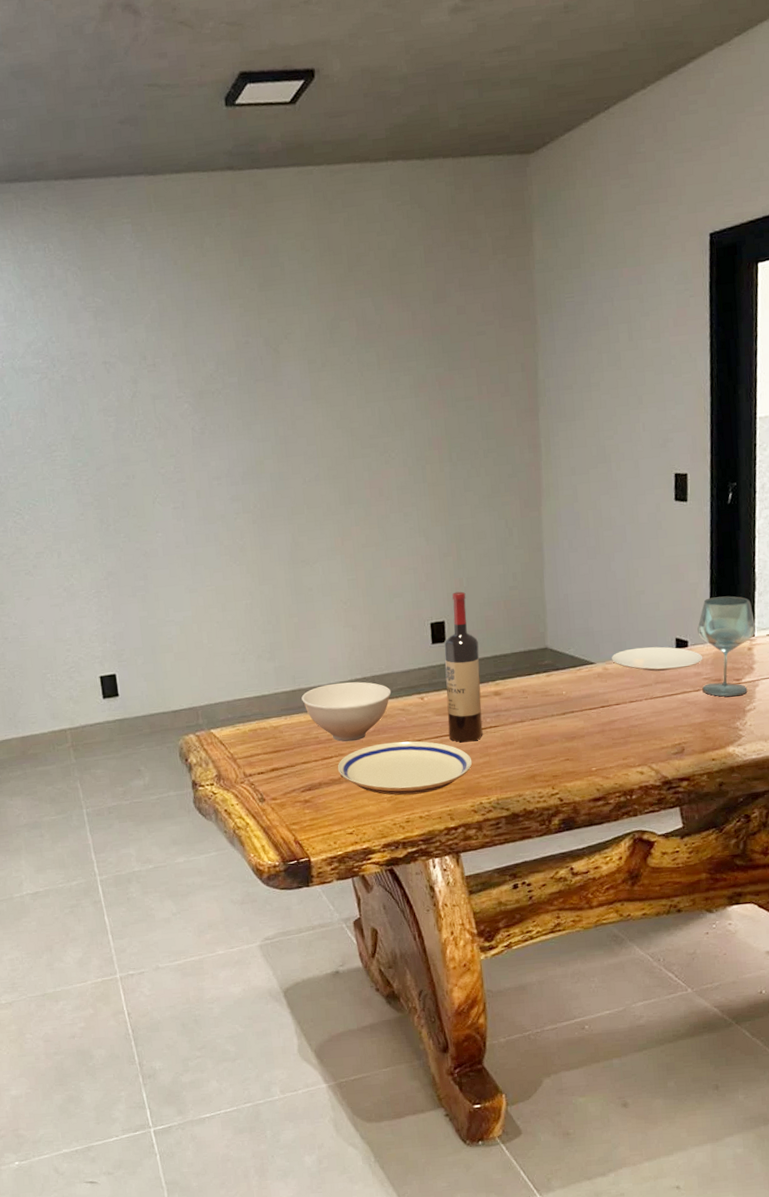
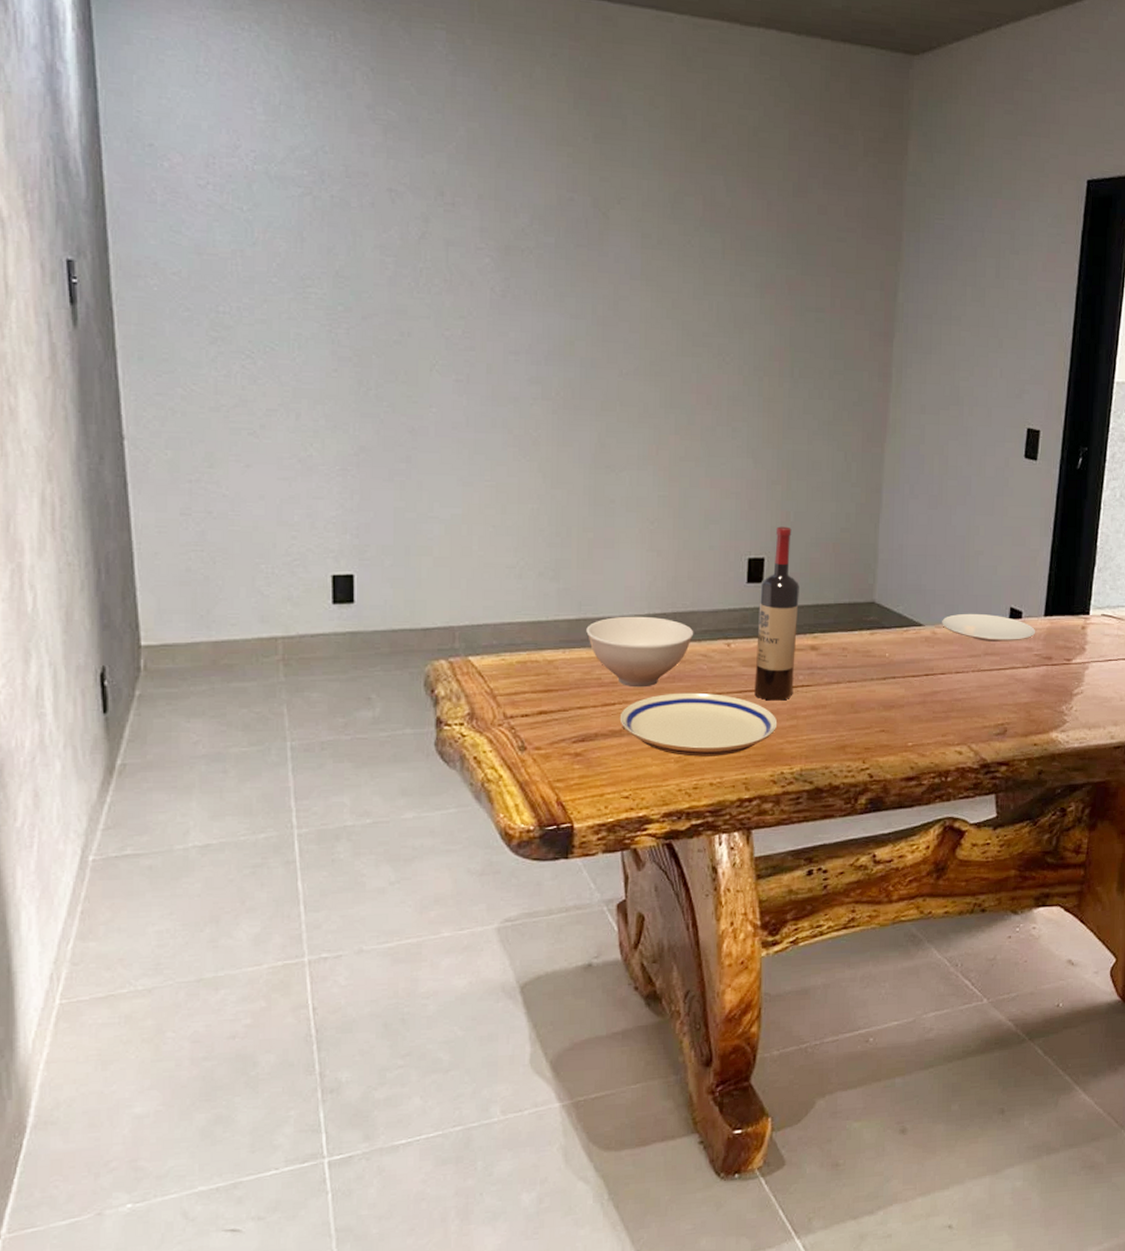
wine glass: present [697,596,756,697] -> none [1032,567,1091,678]

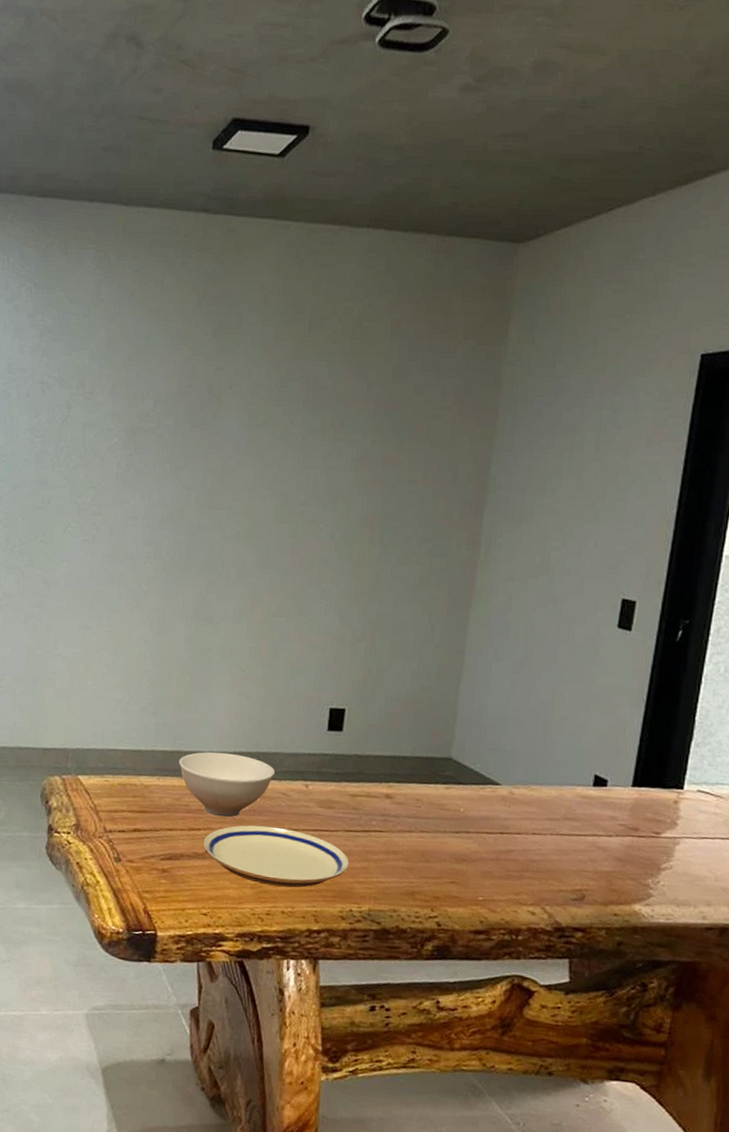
wine bottle: present [754,526,799,701] -> none [328,680,378,843]
plate: present [942,613,1036,641] -> none [520,776,622,810]

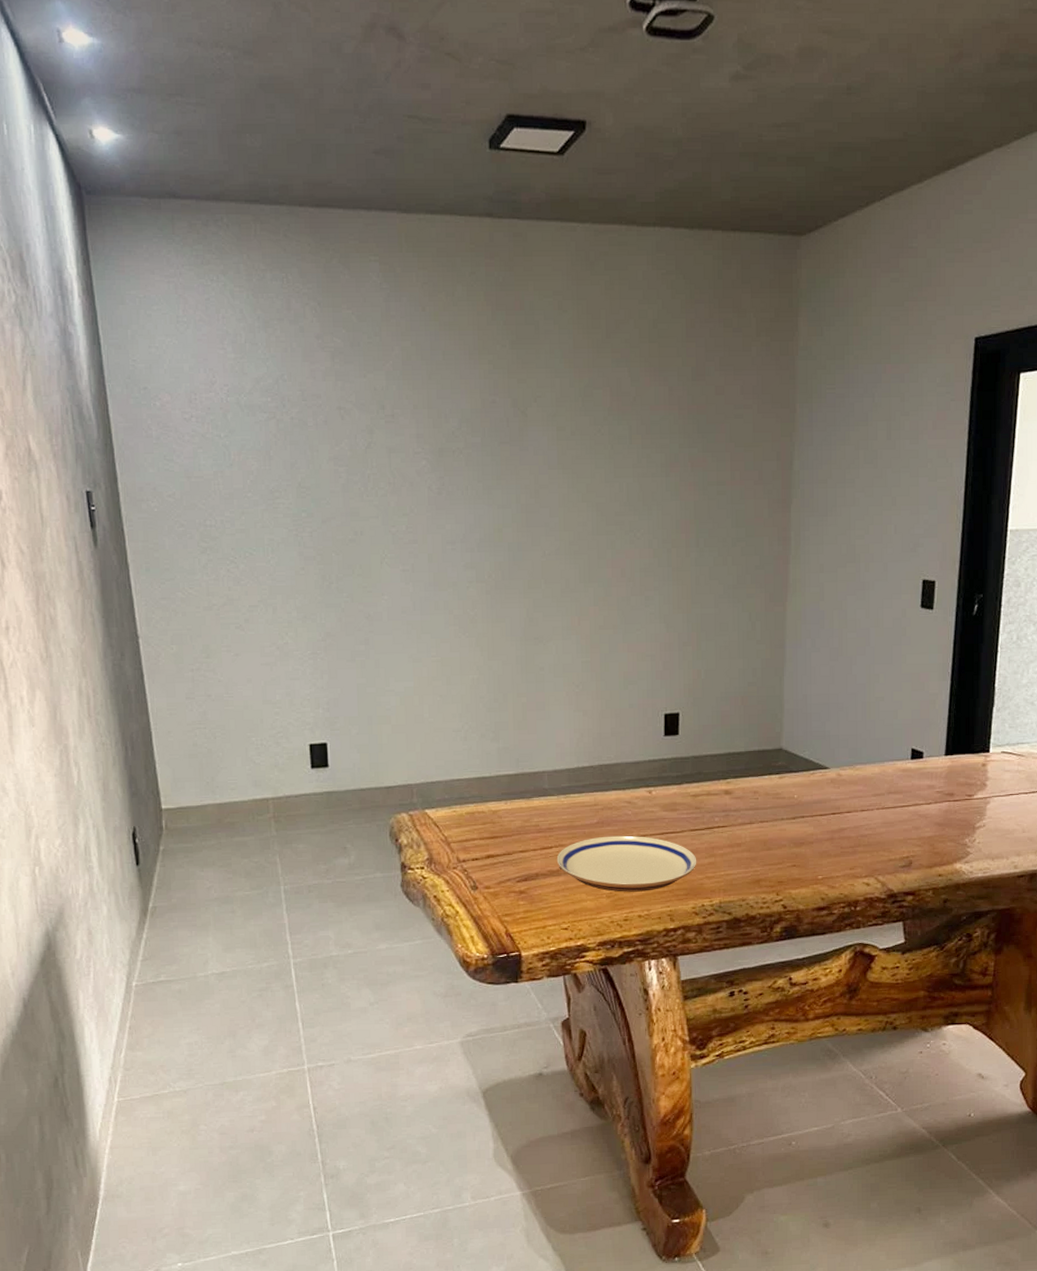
bowl: present [179,752,276,818] -> none [524,769,619,833]

